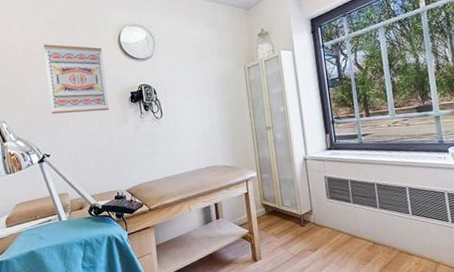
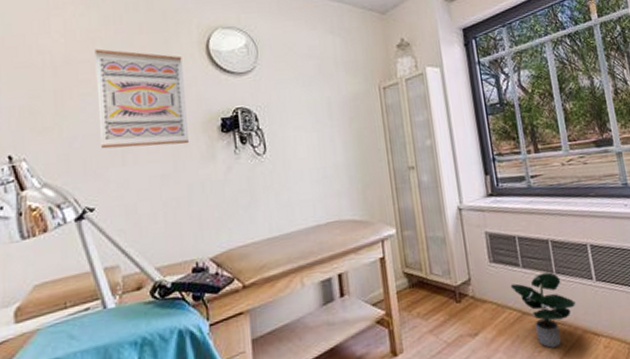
potted plant: none [343,207,395,262] -> present [510,272,576,348]

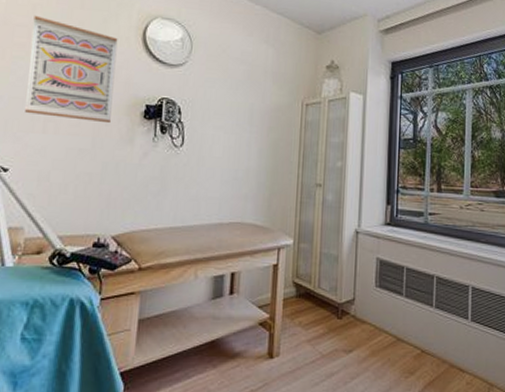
potted plant: present [510,272,576,348] -> none [391,305,448,375]

